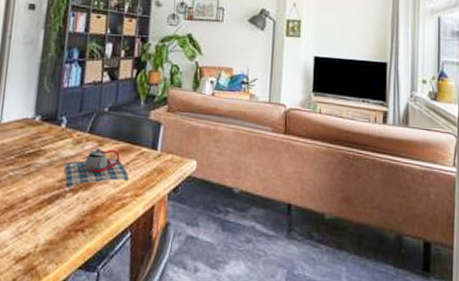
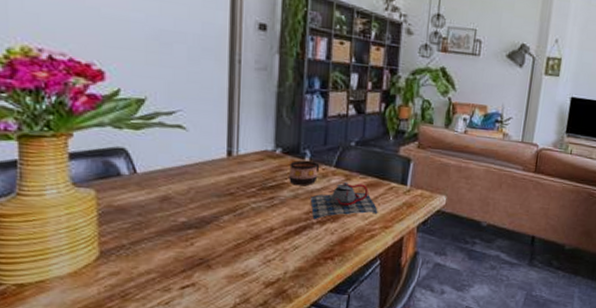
cup: none [45,126,75,153] -> present [289,160,320,186]

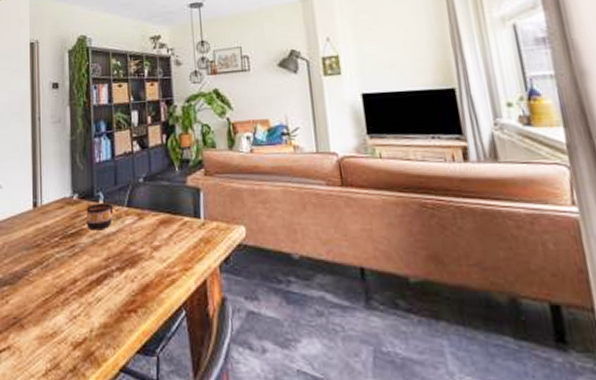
teapot: present [310,182,378,220] -> none [108,222,175,267]

